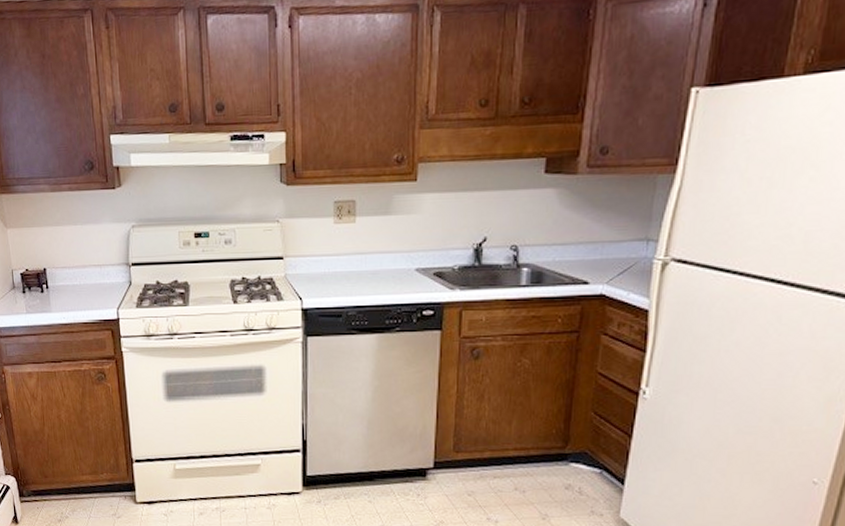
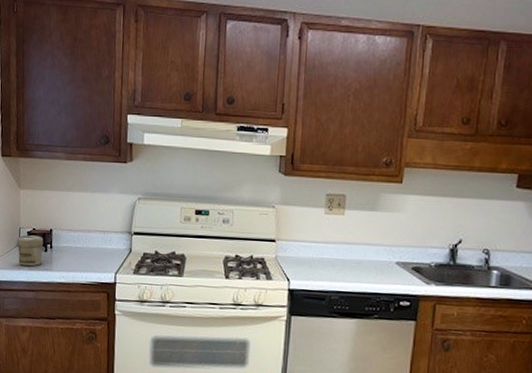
jar: none [11,276,40,310] -> present [17,235,44,267]

